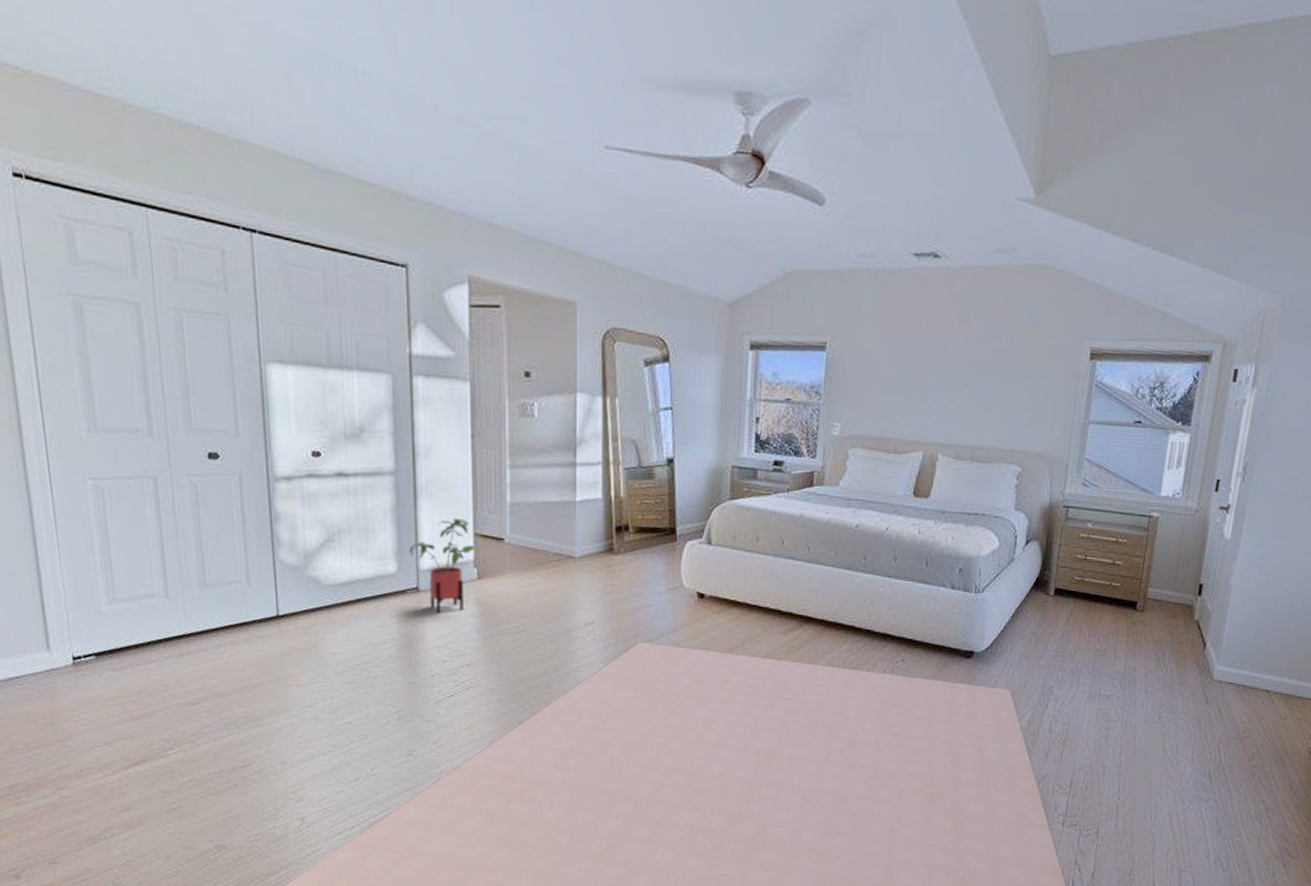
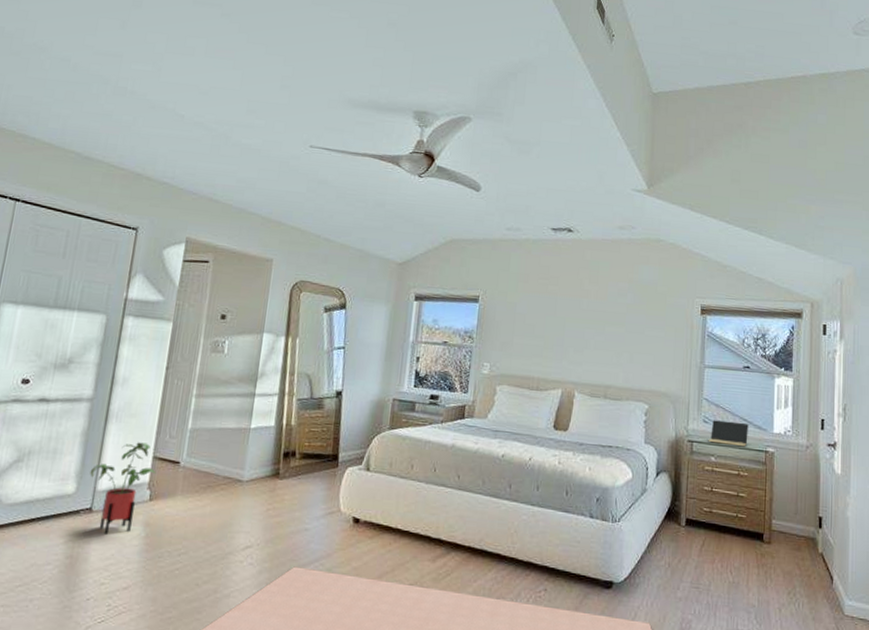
laptop: none [1086,483,1133,512] -> present [708,420,749,447]

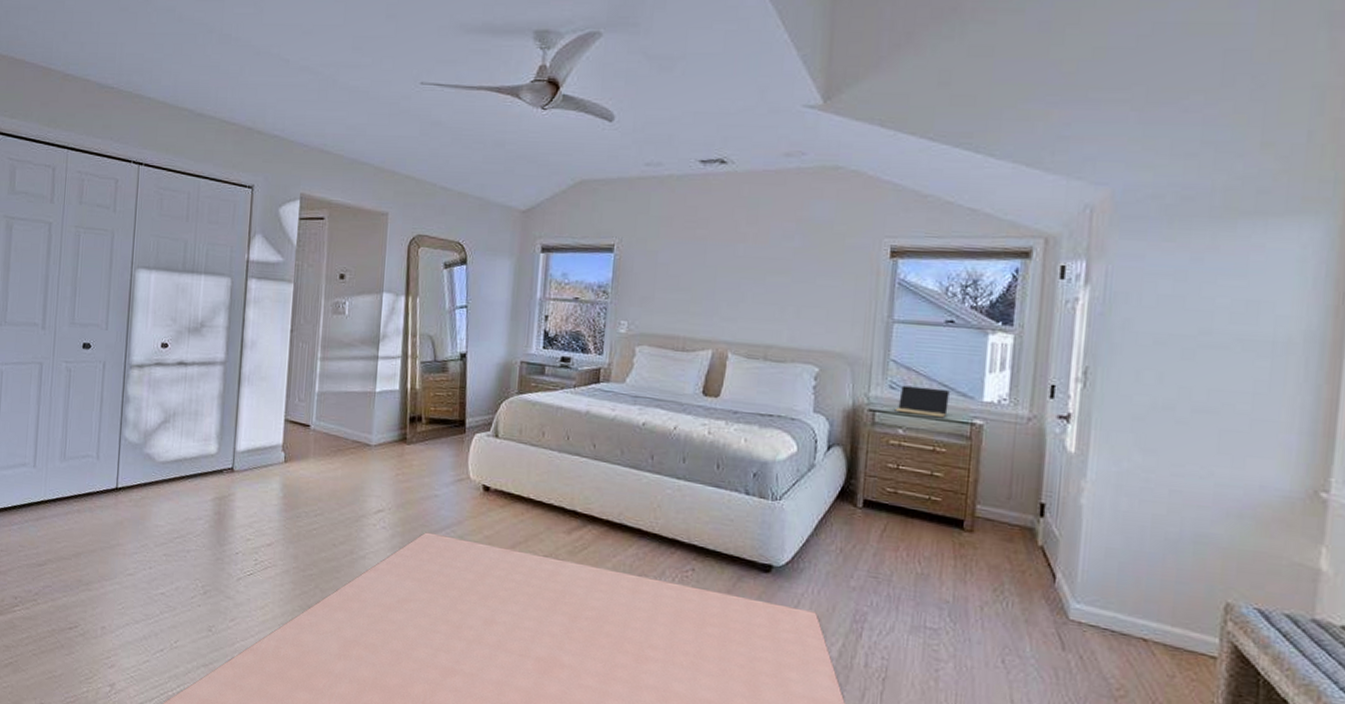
house plant: present [90,442,156,534] -> none [229,405,289,493]

